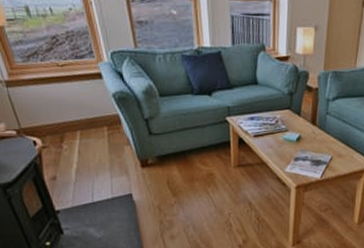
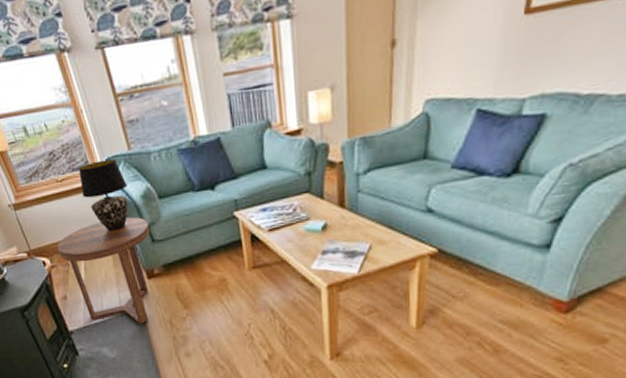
side table: none [51,109,149,208] -> present [57,216,151,324]
table lamp: none [82,53,131,120] -> present [78,159,128,231]

